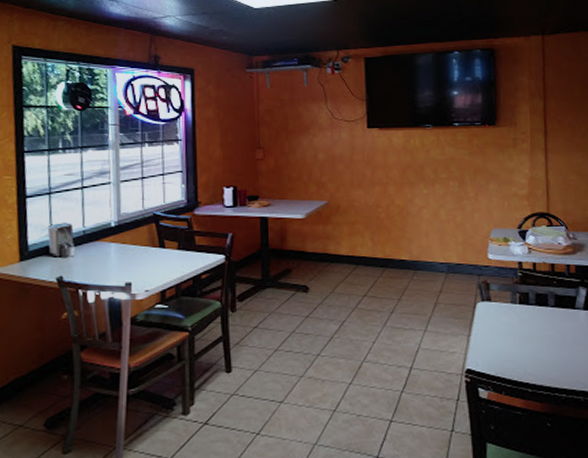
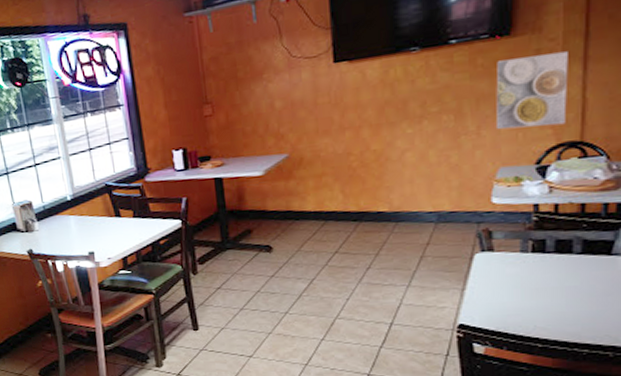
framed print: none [487,143,537,199] -> present [495,51,569,130]

